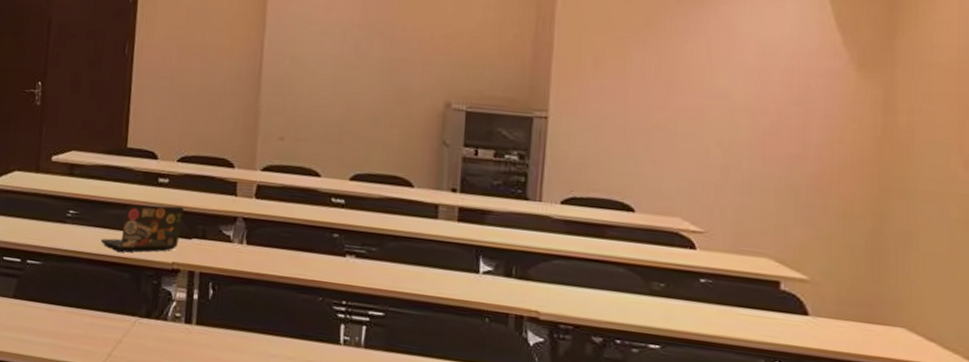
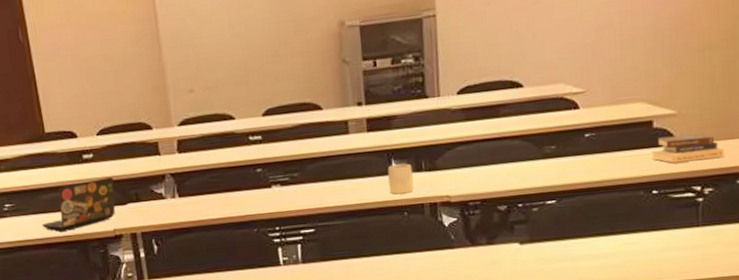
mug: none [472,262,502,298] -> present [387,163,414,195]
books: none [776,302,864,342] -> present [651,133,724,163]

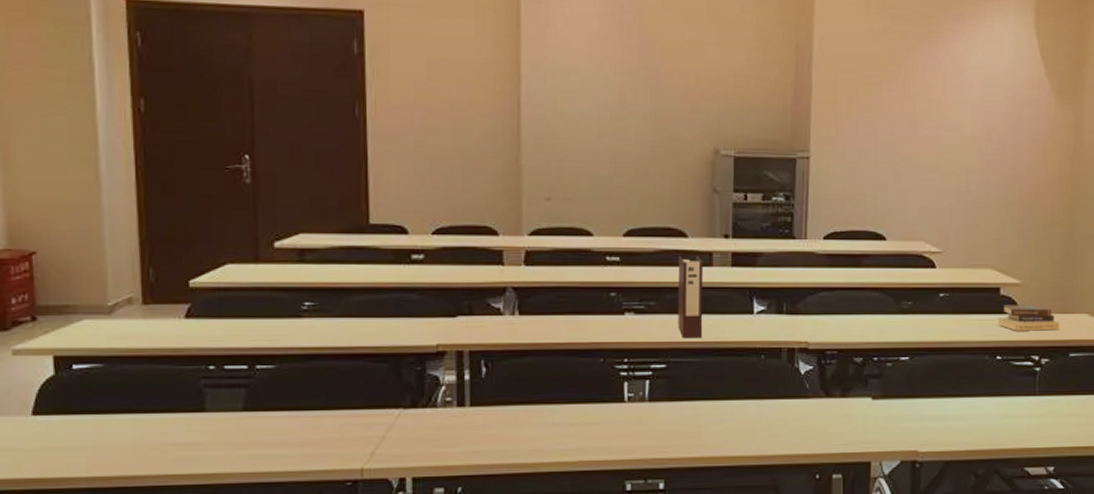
laptop: present [42,177,116,232] -> none [348,284,444,341]
binder: none [316,125,346,203] -> present [678,255,704,337]
mug: present [387,163,414,195] -> none [748,304,774,335]

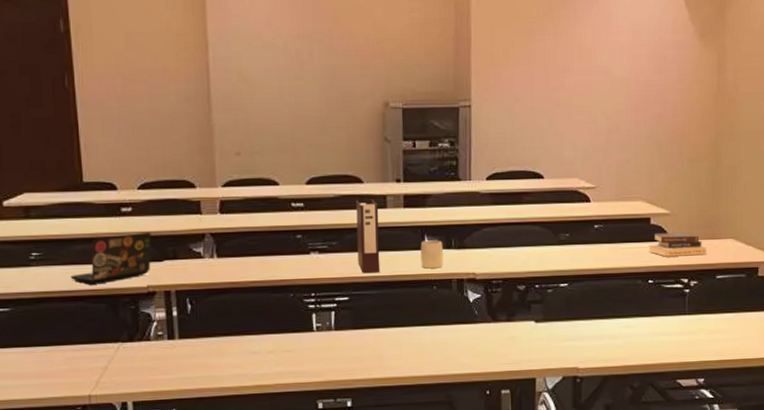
laptop: none [348,284,444,341] -> present [70,233,152,285]
mug: none [748,304,774,335] -> present [420,240,444,269]

